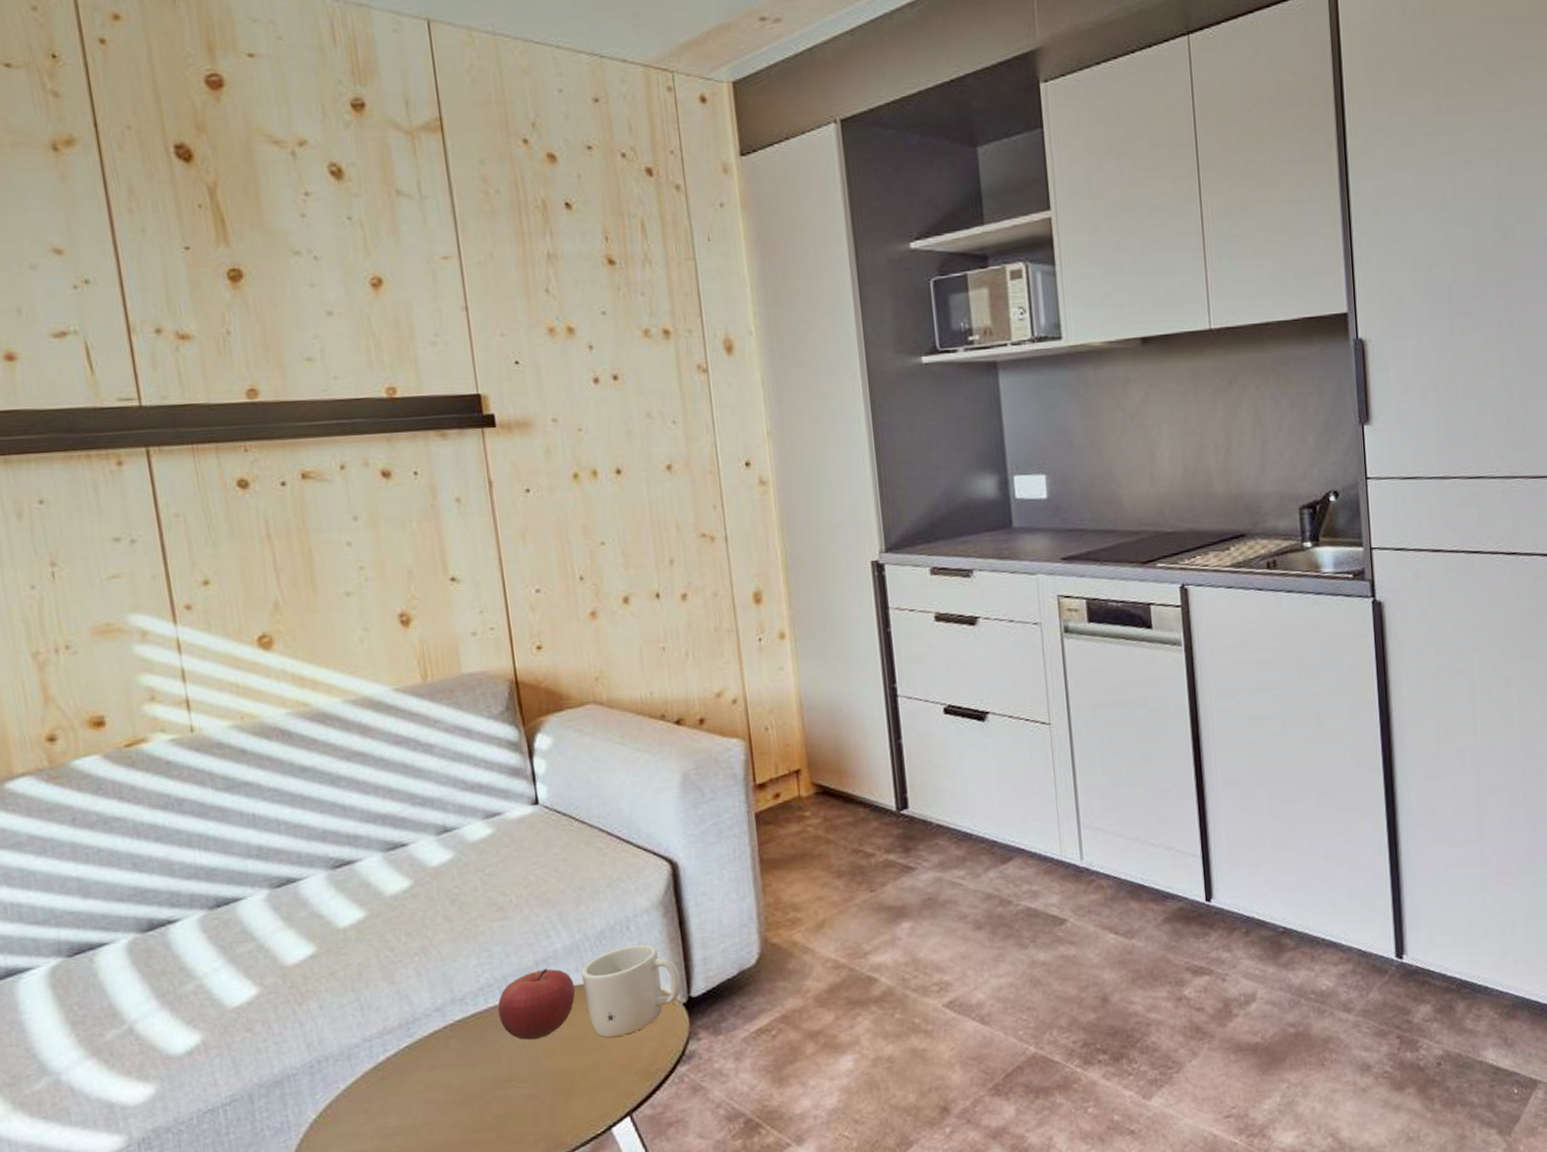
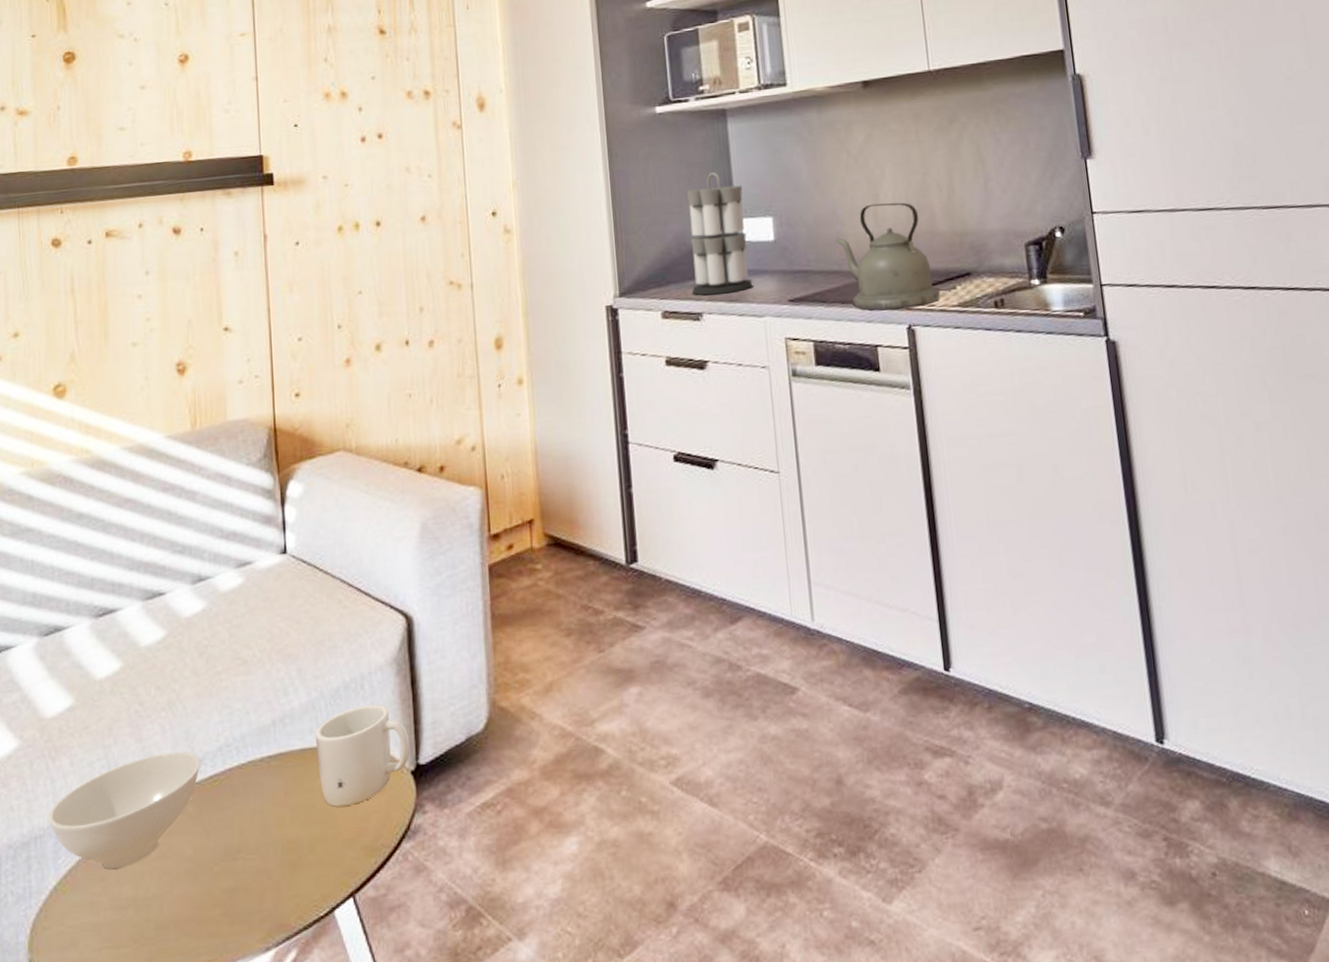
bowl: none [299,992,462,1103] -> present [48,751,201,870]
fruit: present [497,968,576,1040] -> none [234,728,308,807]
spice rack: none [955,426,1025,553] -> present [686,171,753,296]
kettle: none [1111,463,1214,571] -> present [836,202,940,311]

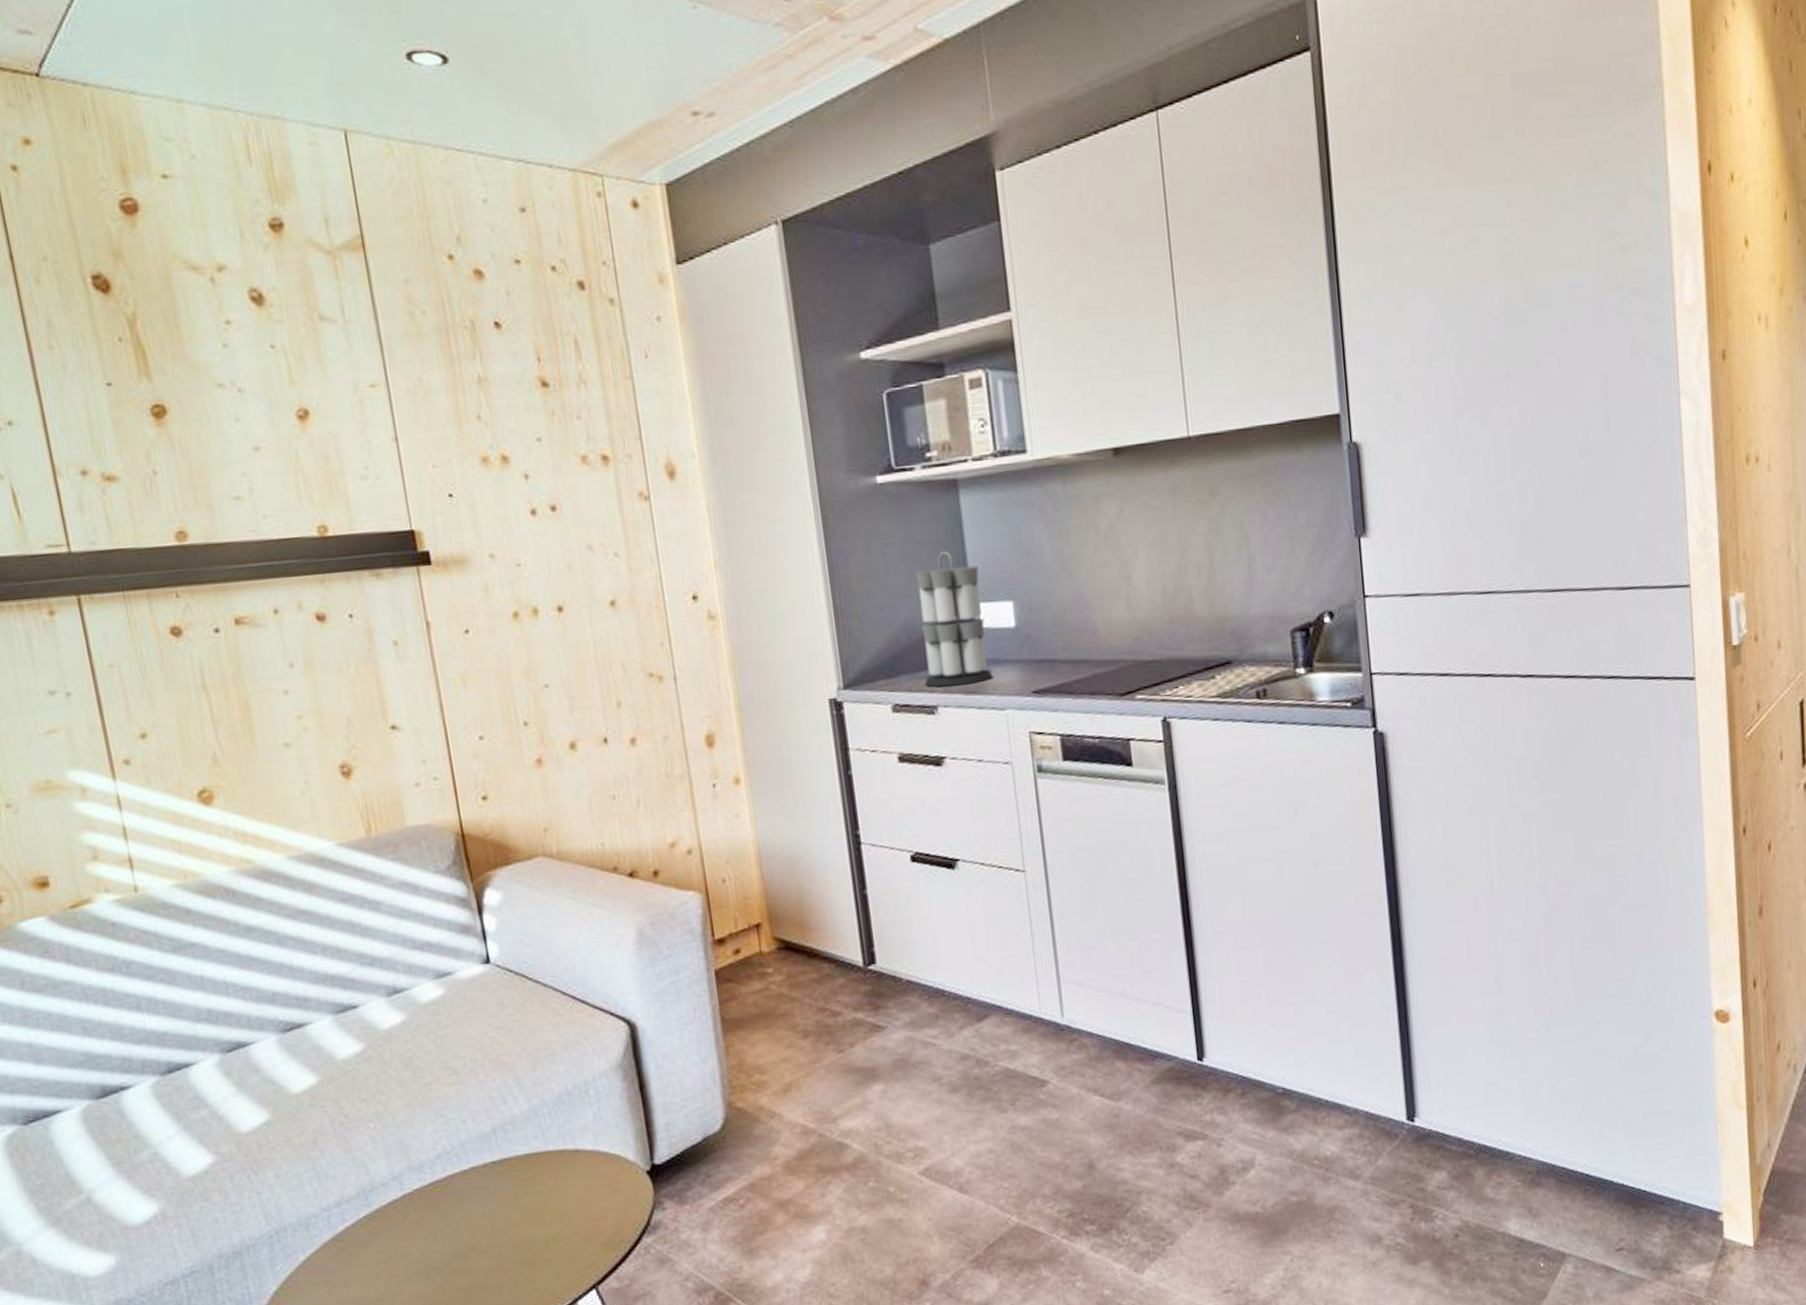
bowl: present [48,751,201,870] -> none [258,1160,420,1274]
mug: present [315,704,410,808] -> none [540,1109,644,1208]
kettle: present [836,202,940,311] -> none [1084,585,1198,703]

